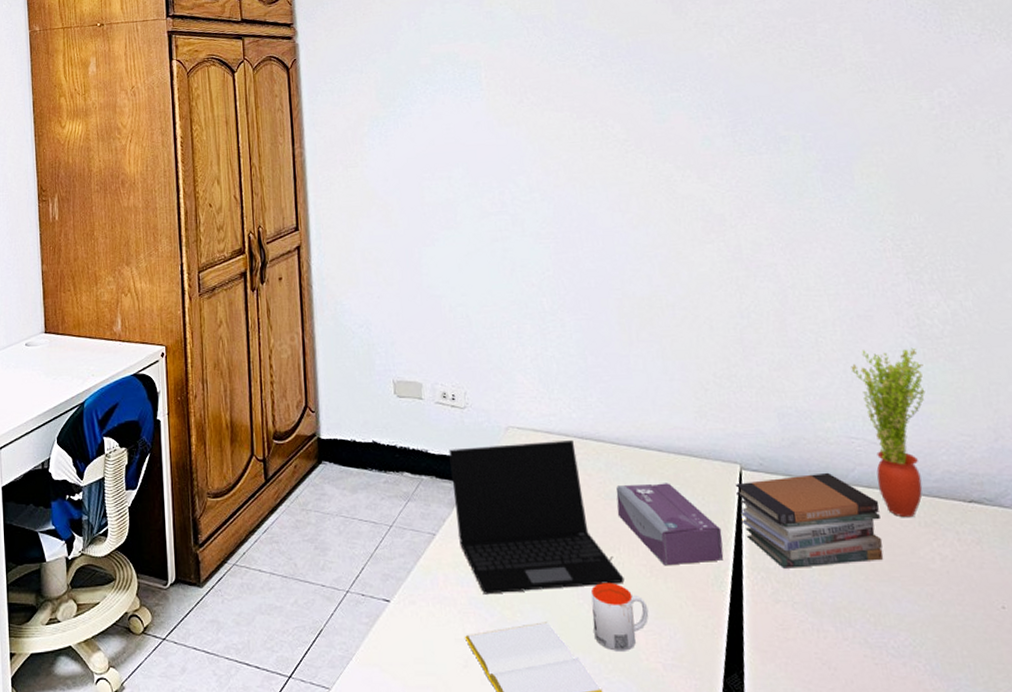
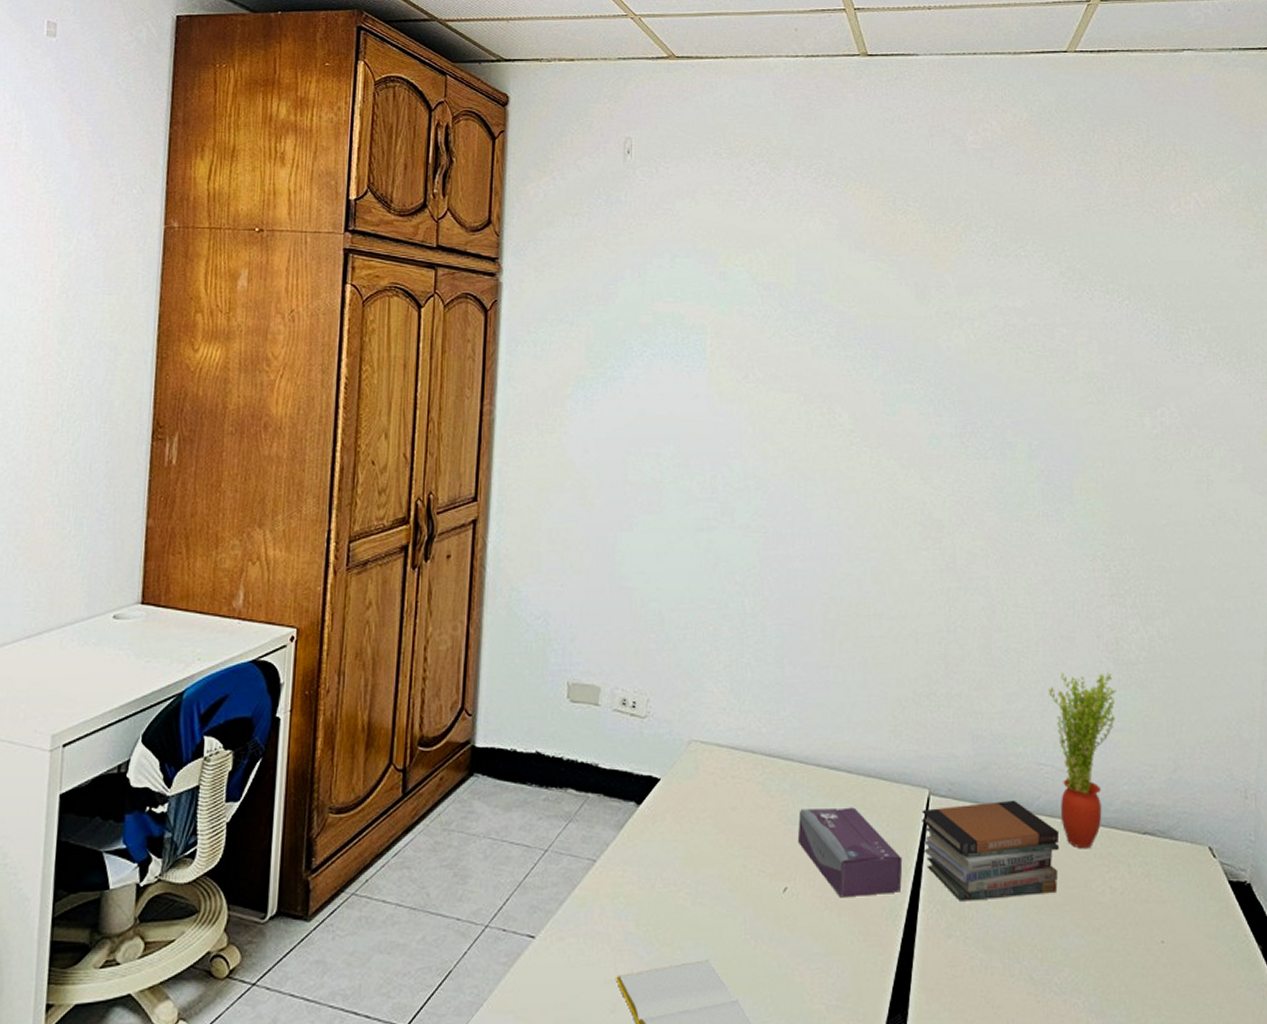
laptop: present [449,440,625,595] -> none [621,758,797,930]
mug: present [590,583,649,651] -> none [758,916,818,992]

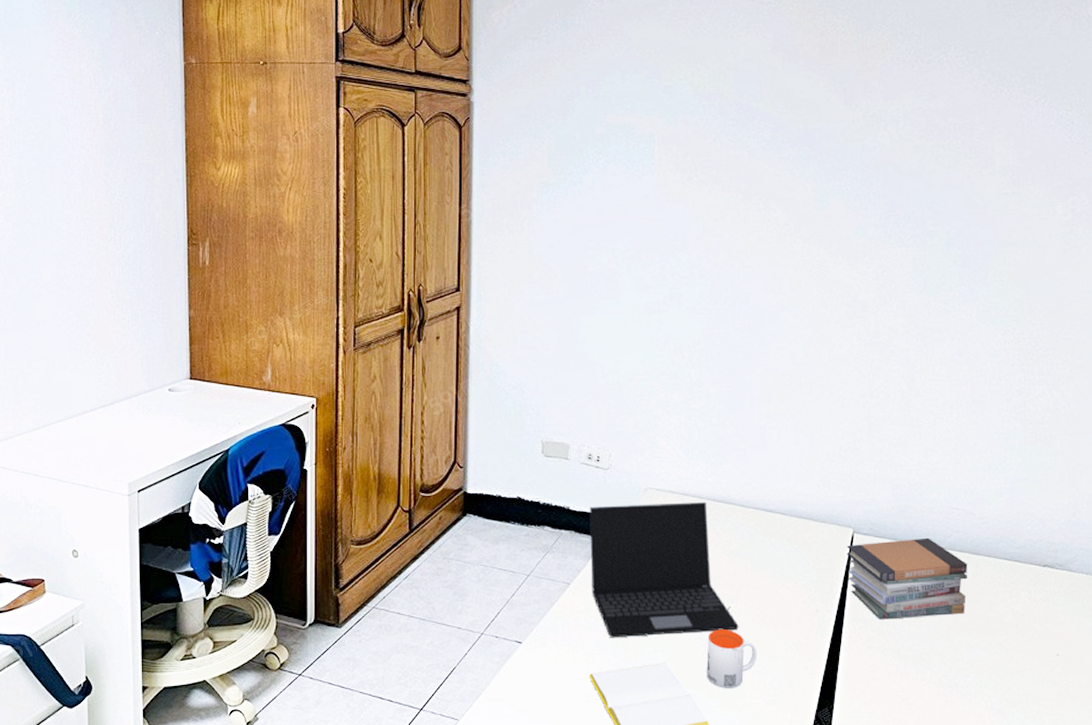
laptop: none [621,758,797,930] -> present [589,502,739,638]
mug: none [758,916,818,992] -> present [706,629,757,688]
tissue box: present [797,807,903,898] -> none [739,543,830,616]
potted plant: present [1048,672,1117,849] -> none [961,431,1023,578]

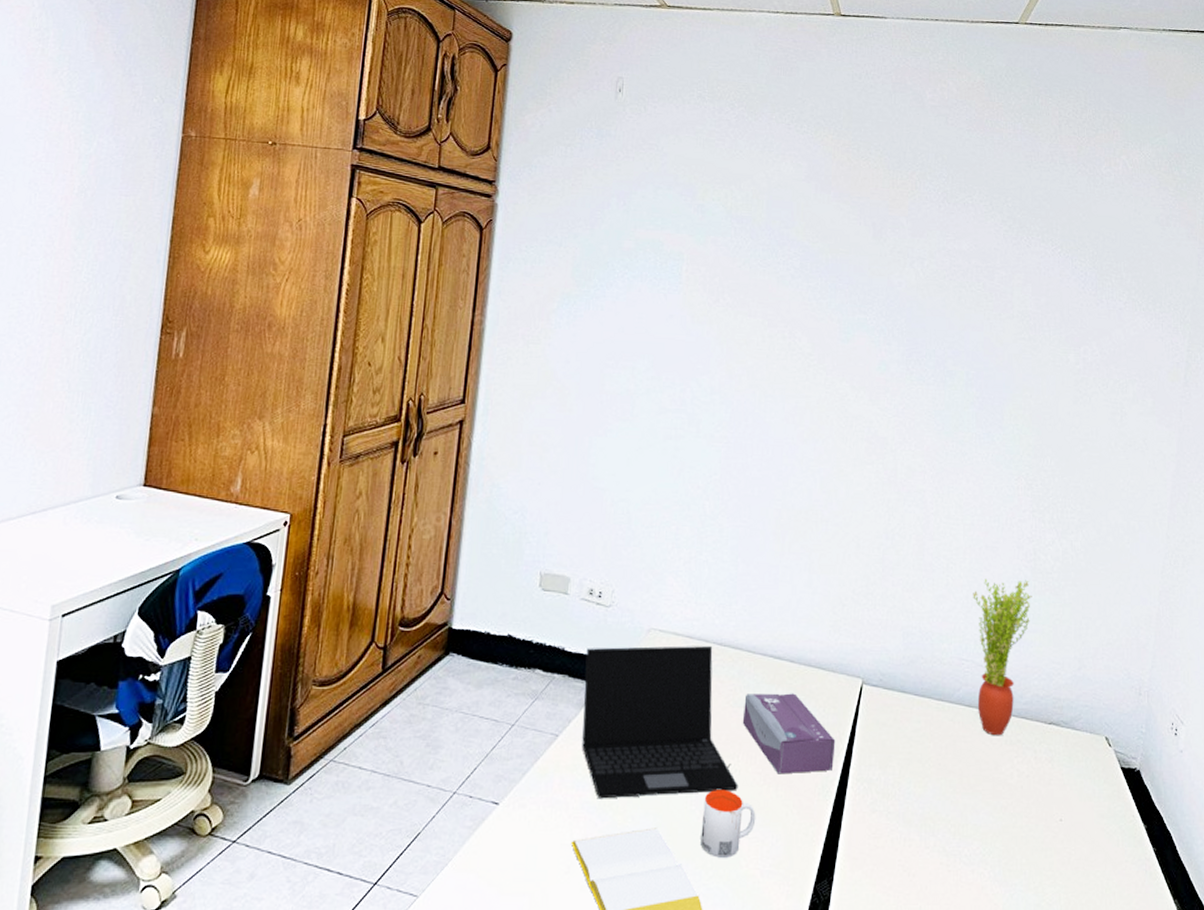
tissue box: none [739,543,830,616] -> present [742,693,836,775]
book stack: present [847,537,968,620] -> none [855,690,976,780]
potted plant: none [961,431,1023,578] -> present [973,578,1032,736]

